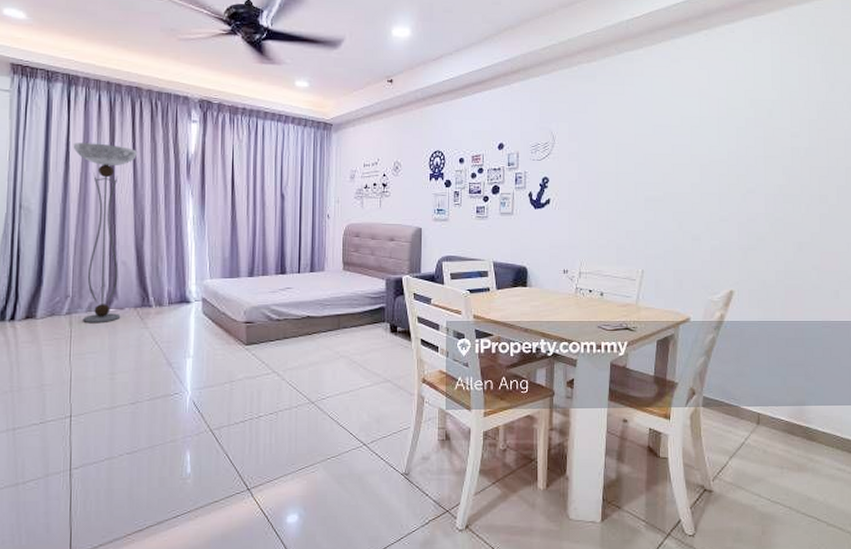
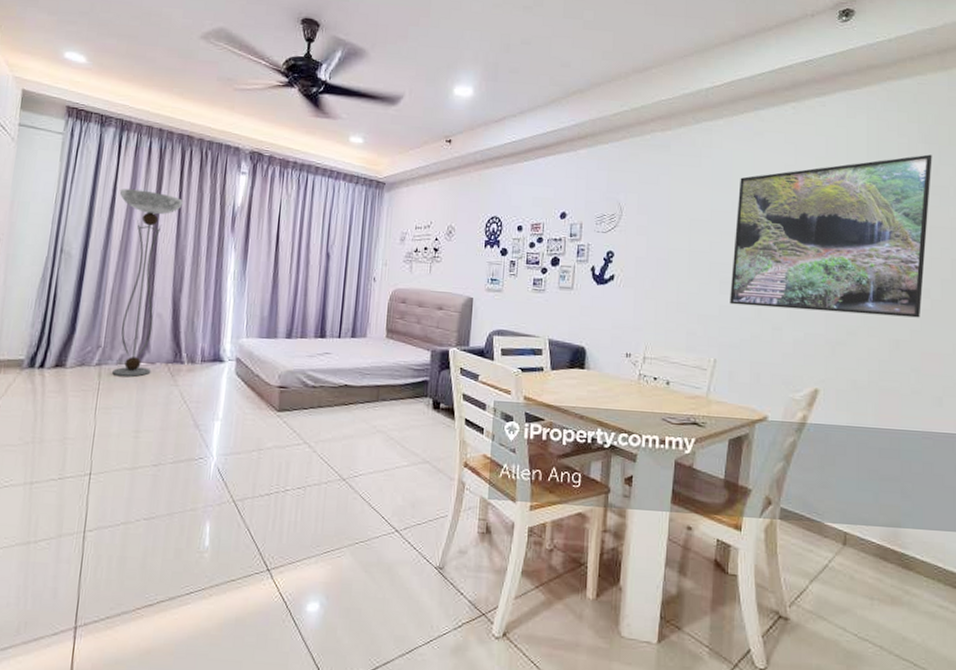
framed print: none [654,73,829,222] -> present [730,154,932,318]

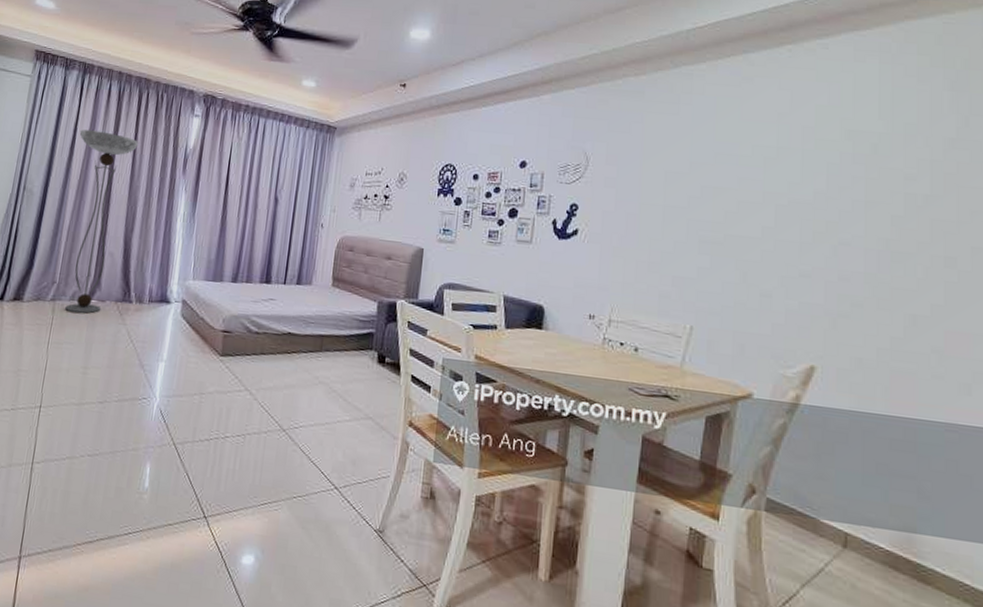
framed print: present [730,154,932,318] -> none [710,103,961,291]

